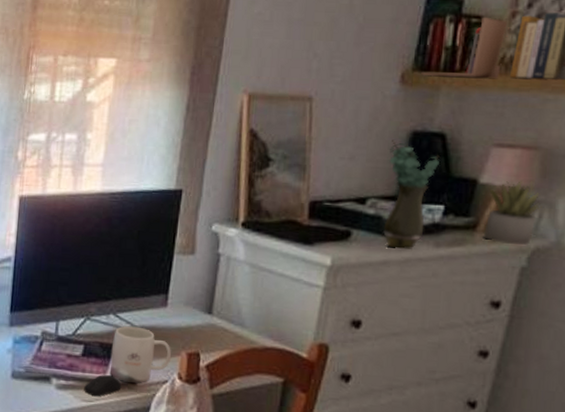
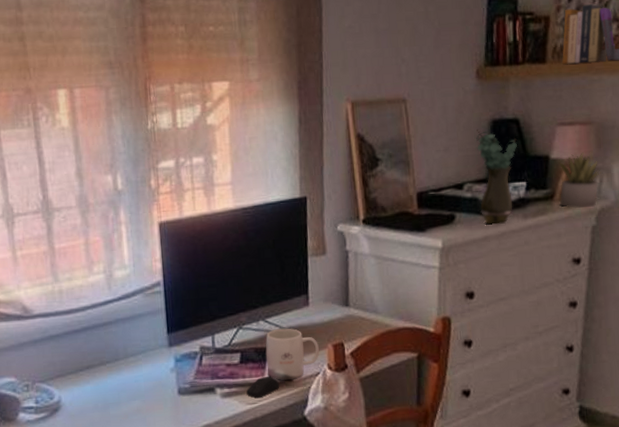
bookend: present [421,17,509,80] -> none [492,13,556,70]

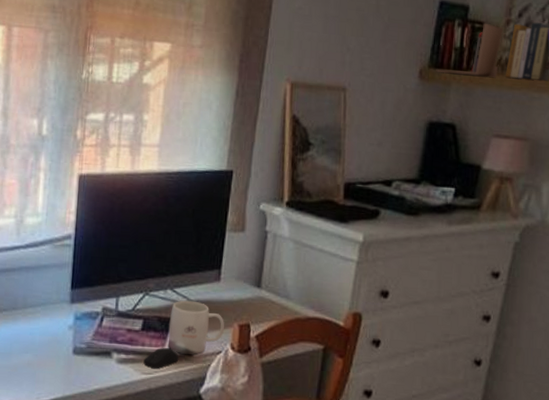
vase: present [476,129,517,225] -> none [406,128,451,227]
bookend: none [492,13,556,70] -> present [436,23,505,78]
succulent plant: present [558,151,602,208] -> none [485,166,531,224]

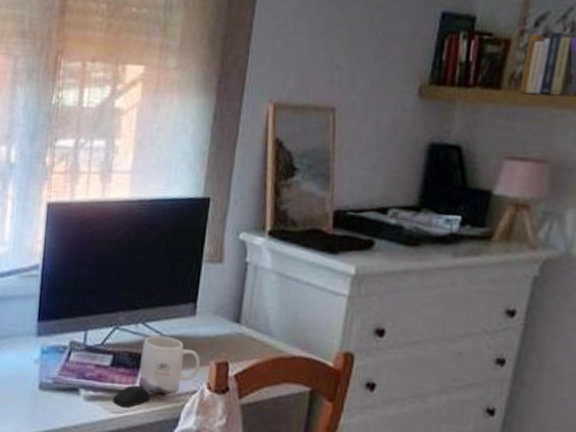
bookend: present [436,23,505,78] -> none [438,34,518,95]

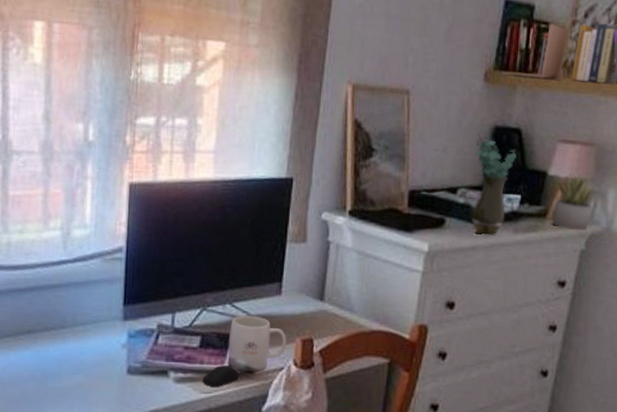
vase: none [404,151,456,259] -> present [472,133,517,235]
bookend: none [438,34,518,95] -> present [501,23,570,81]
succulent plant: none [498,192,553,256] -> present [551,172,597,231]

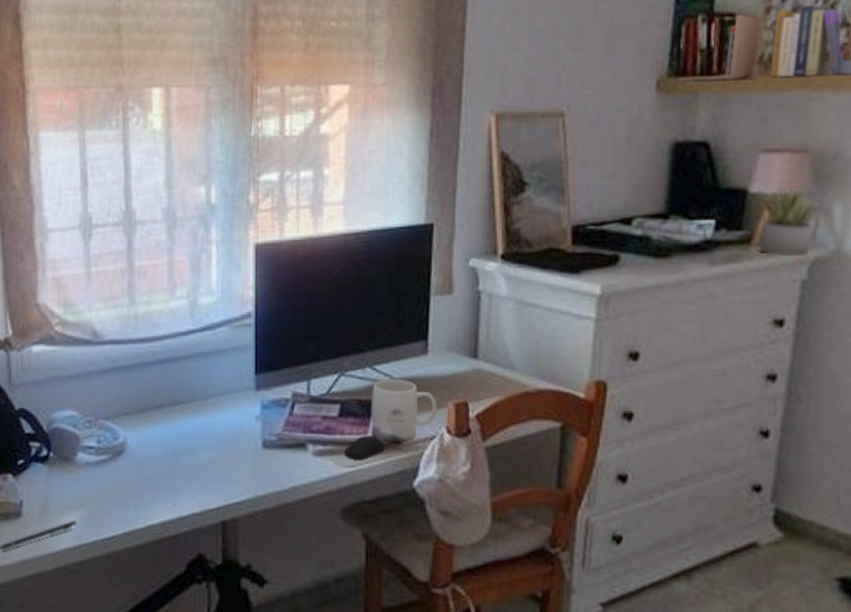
vase: present [472,133,517,235] -> none [652,152,705,270]

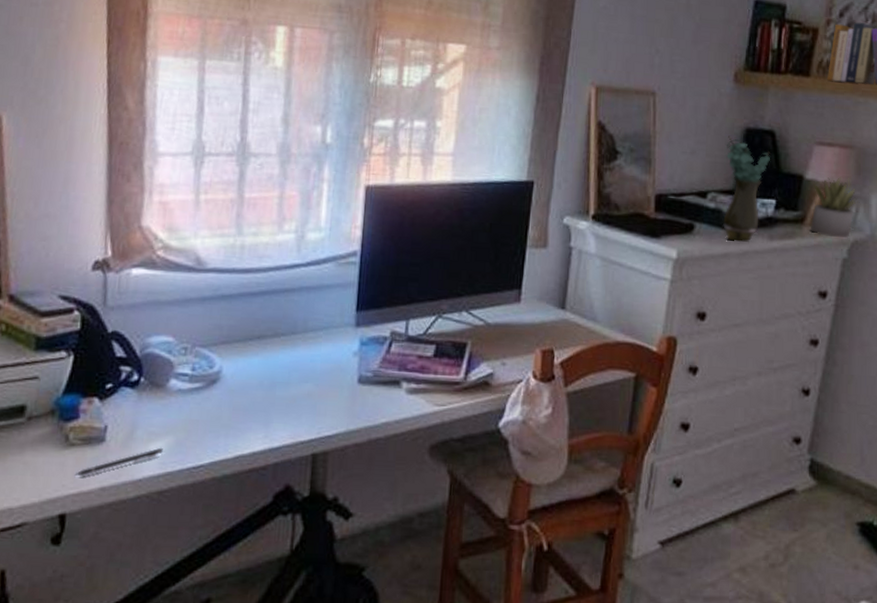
computer mouse: present [344,436,386,460] -> none [436,376,476,399]
mug: present [371,379,438,441] -> none [463,323,526,384]
vase: none [652,152,705,270] -> present [723,135,770,242]
bookend: present [677,14,765,83] -> none [752,23,825,82]

